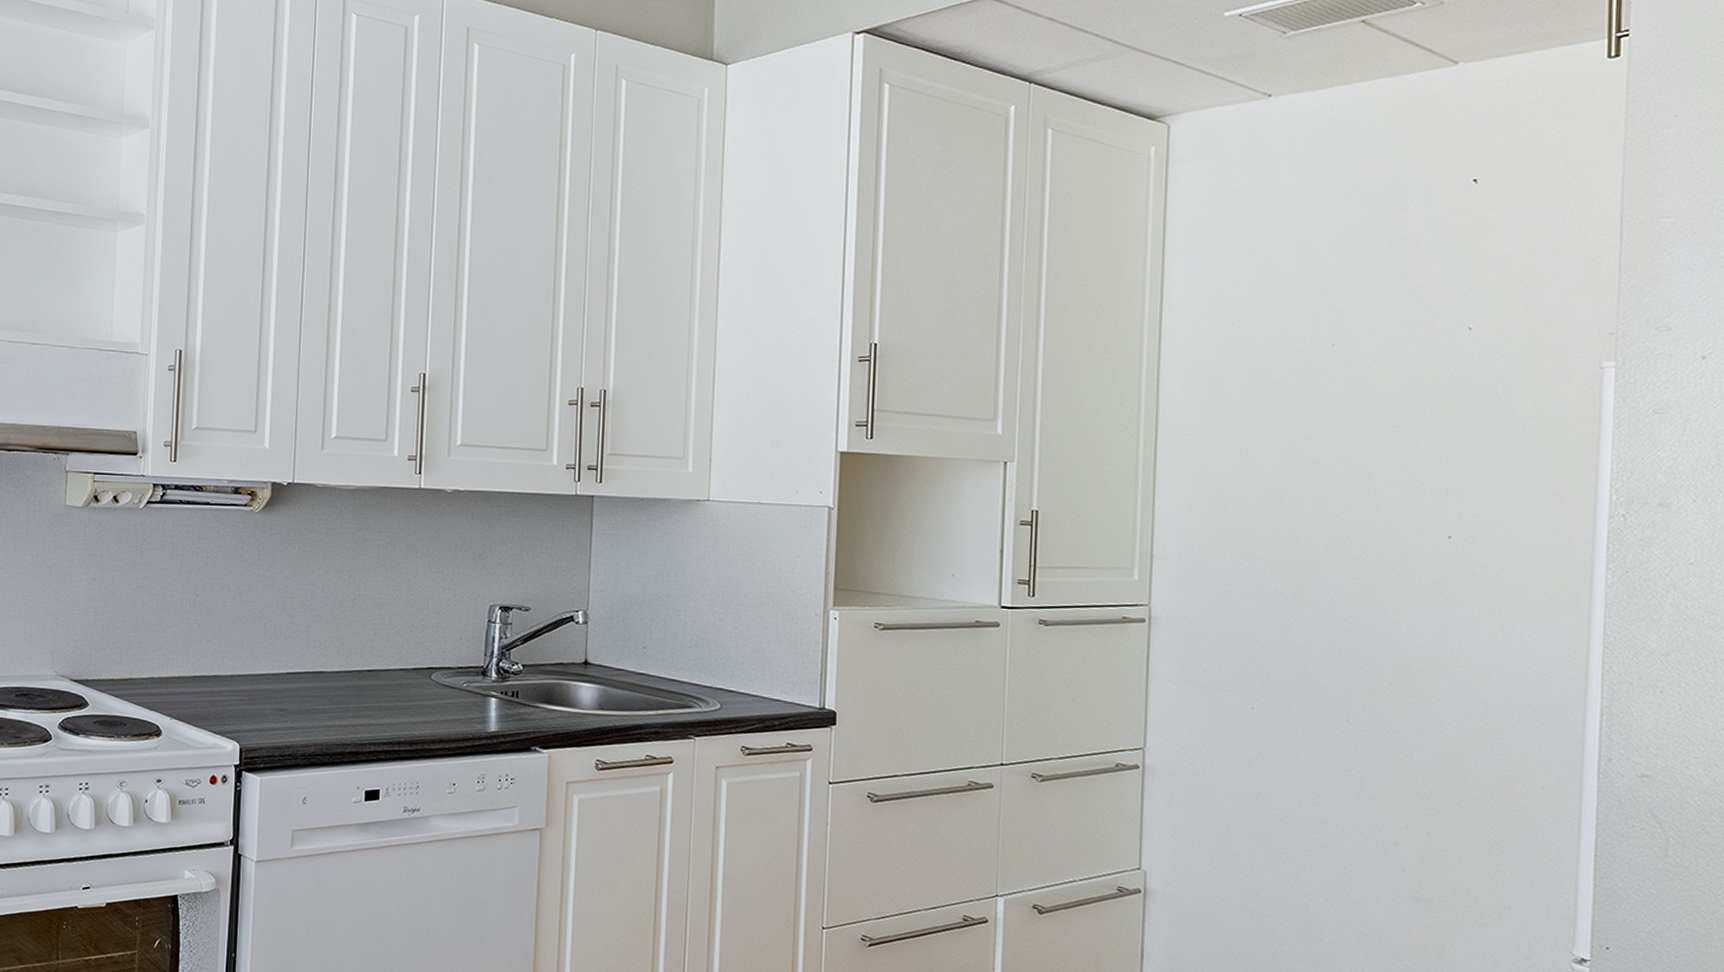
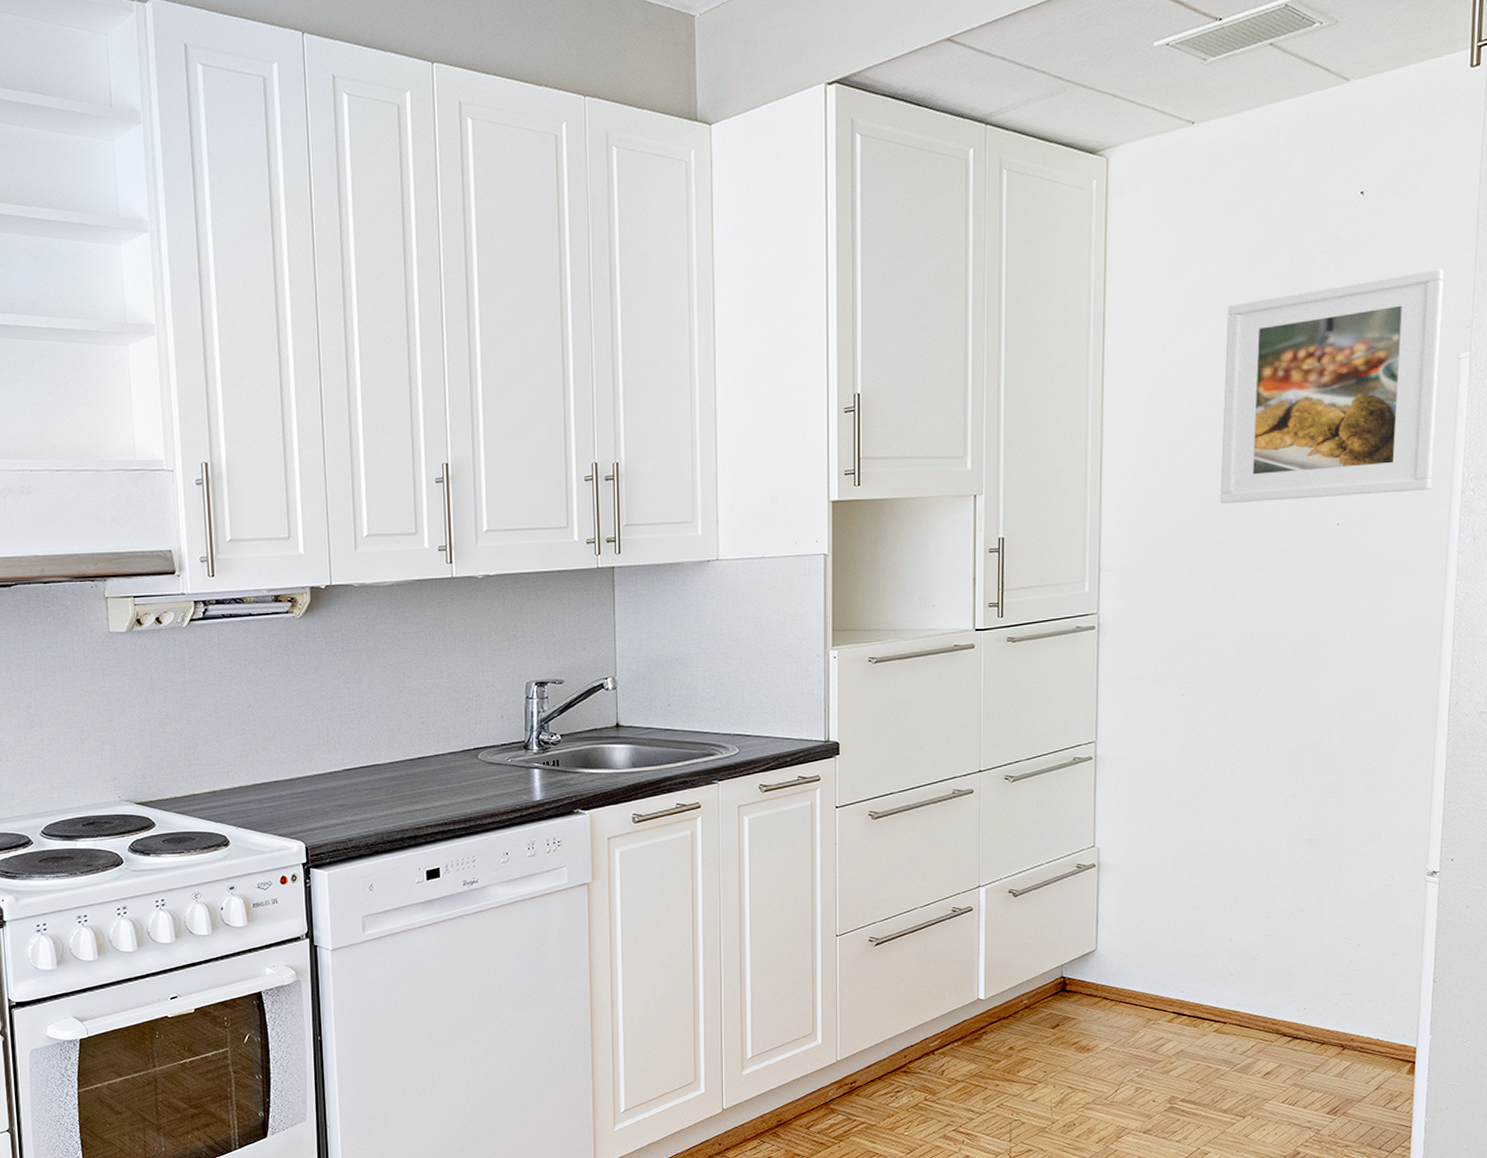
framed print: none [1301,267,1580,510] -> present [1220,268,1444,504]

